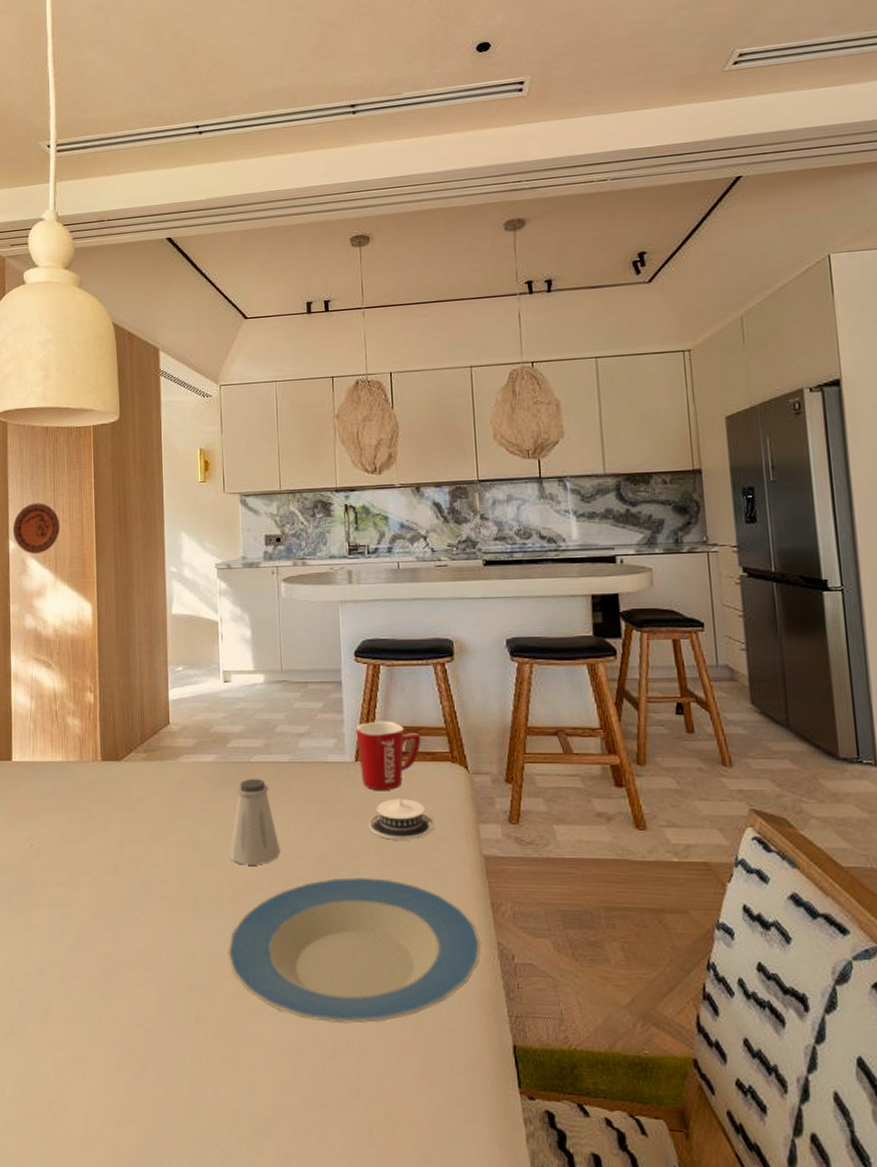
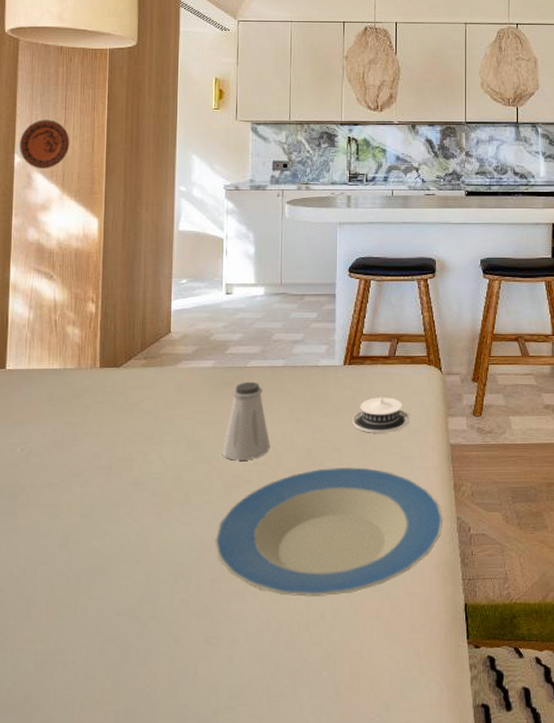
mug: present [356,721,421,791] -> none [346,329,403,391]

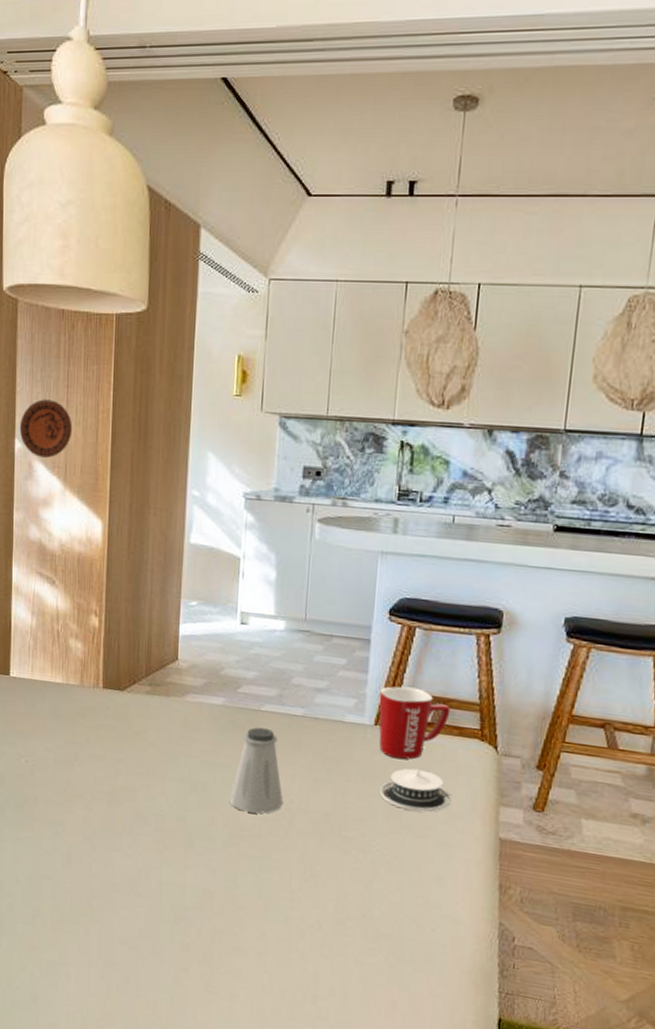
plate: present [215,467,444,598] -> none [218,836,482,978]
mug: none [346,329,403,391] -> present [379,686,451,759]

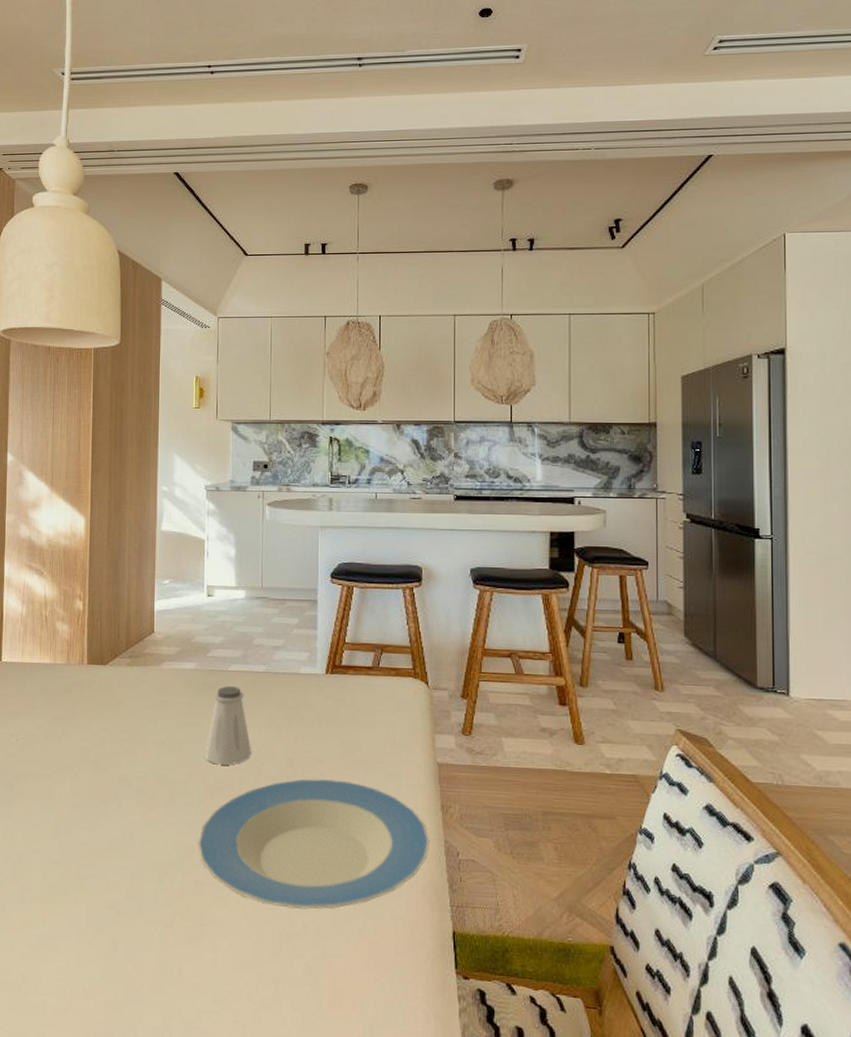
decorative plate: present [19,399,73,458] -> none [11,419,58,467]
plate: none [218,836,482,978] -> present [198,778,430,910]
mug: present [379,686,451,759] -> none [328,638,387,702]
architectural model: present [380,768,451,813] -> none [335,708,395,747]

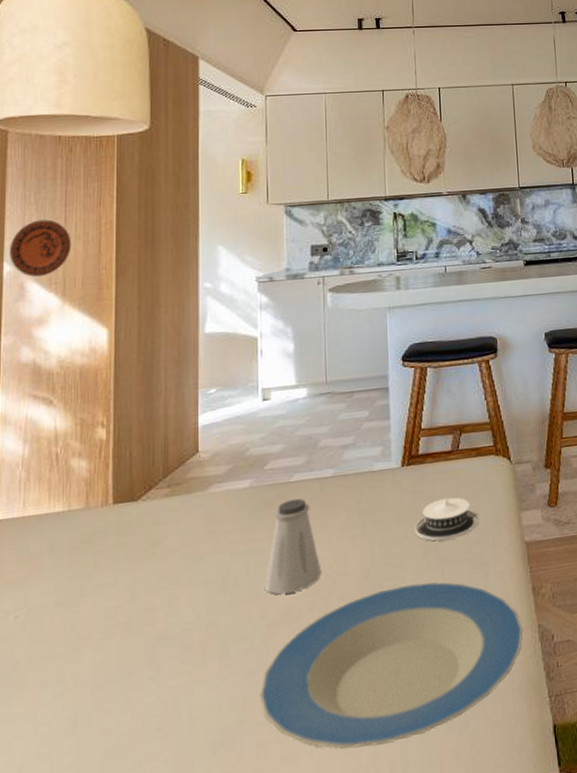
decorative plate: none [11,419,58,467] -> present [9,219,72,277]
architectural model: none [335,708,395,747] -> present [415,497,479,542]

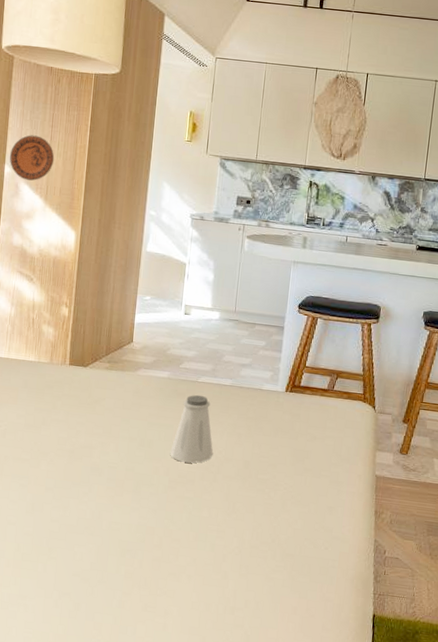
plate: present [260,582,524,749] -> none [158,480,362,590]
architectural model: present [415,497,479,542] -> none [288,424,341,458]

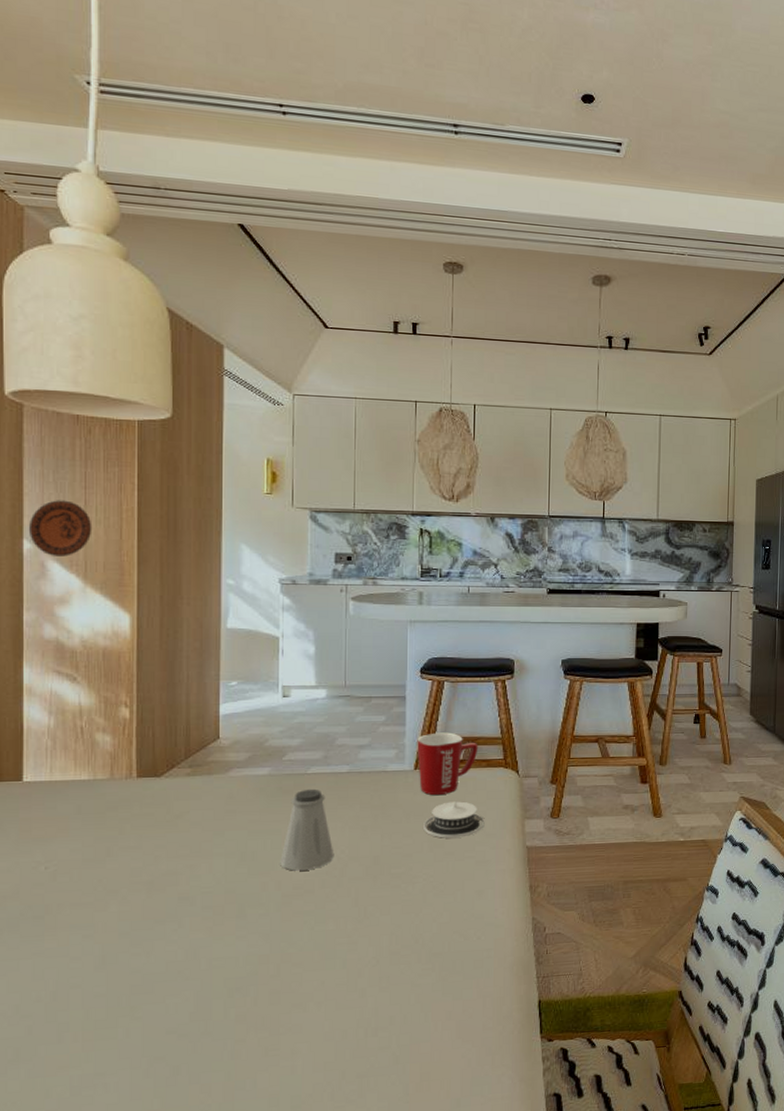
mug: none [288,362,342,418] -> present [417,732,478,796]
architectural model: none [288,424,341,458] -> present [424,800,485,838]

